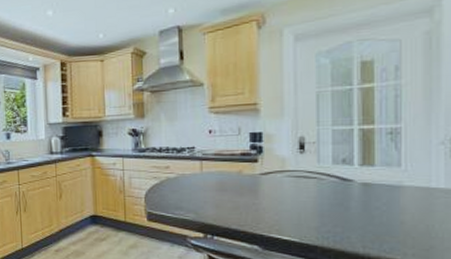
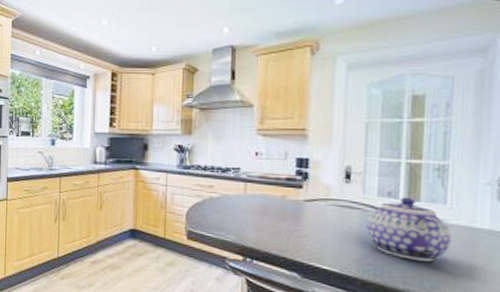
teapot: none [323,163,407,224] -> present [366,197,451,262]

